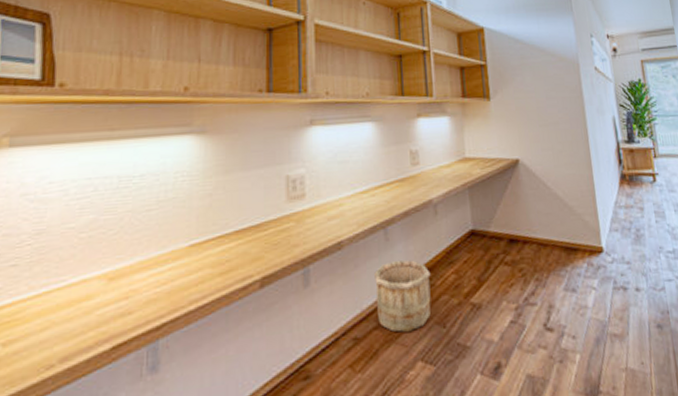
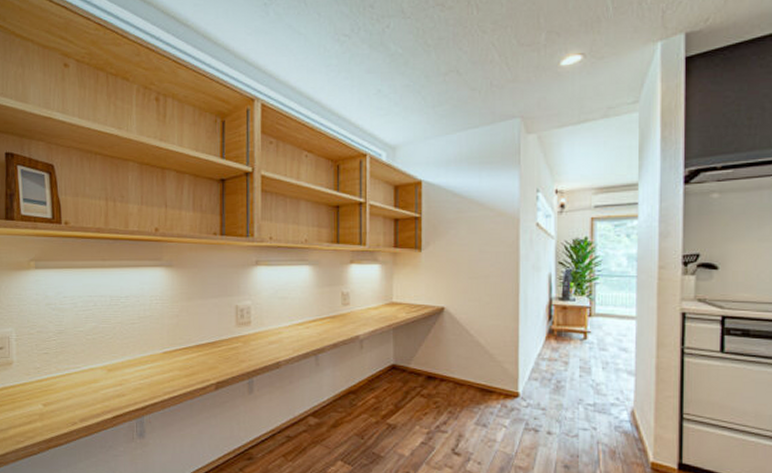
wooden bucket: present [374,260,431,332] -> none [306,383,354,438]

